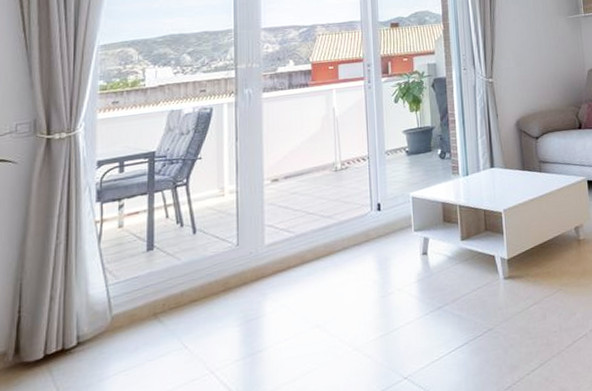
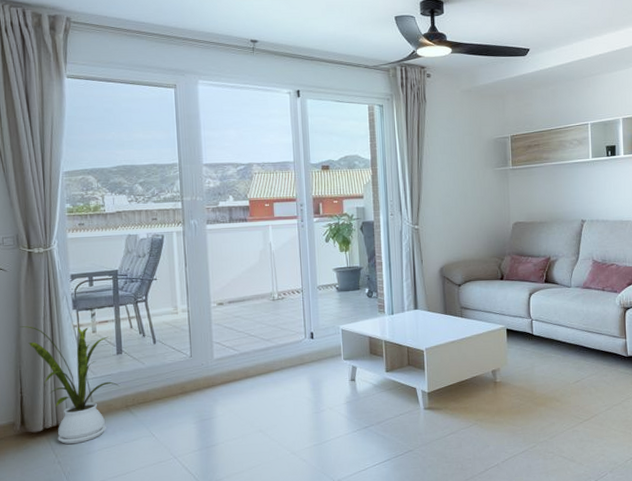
house plant: none [27,222,148,372] -> present [20,326,120,444]

